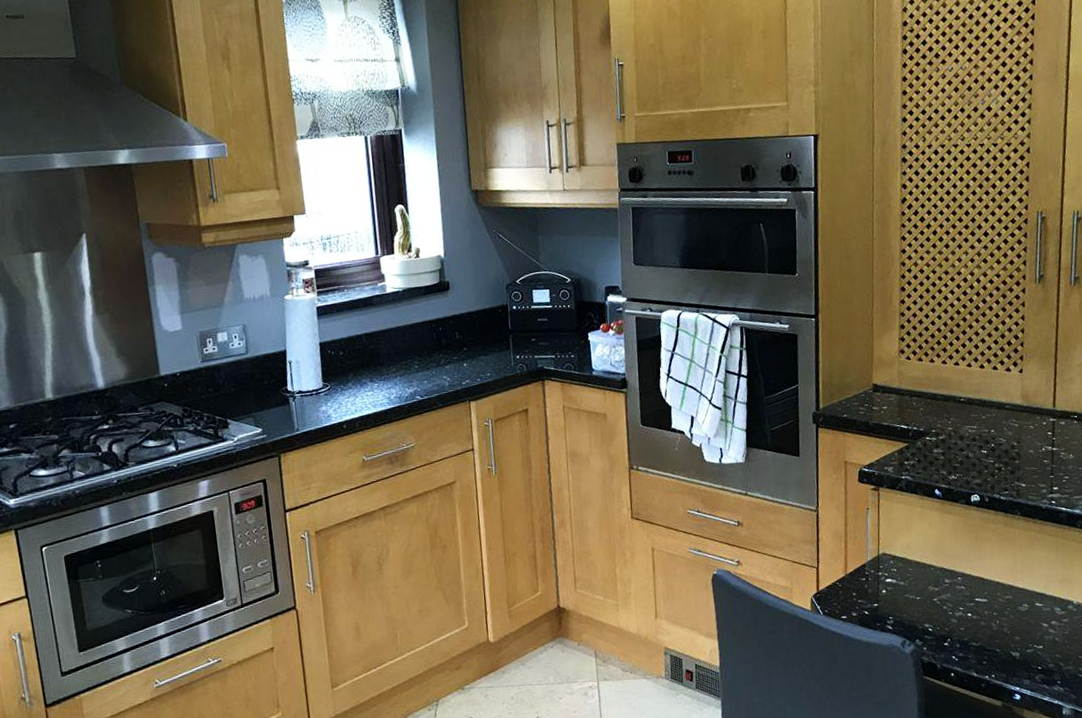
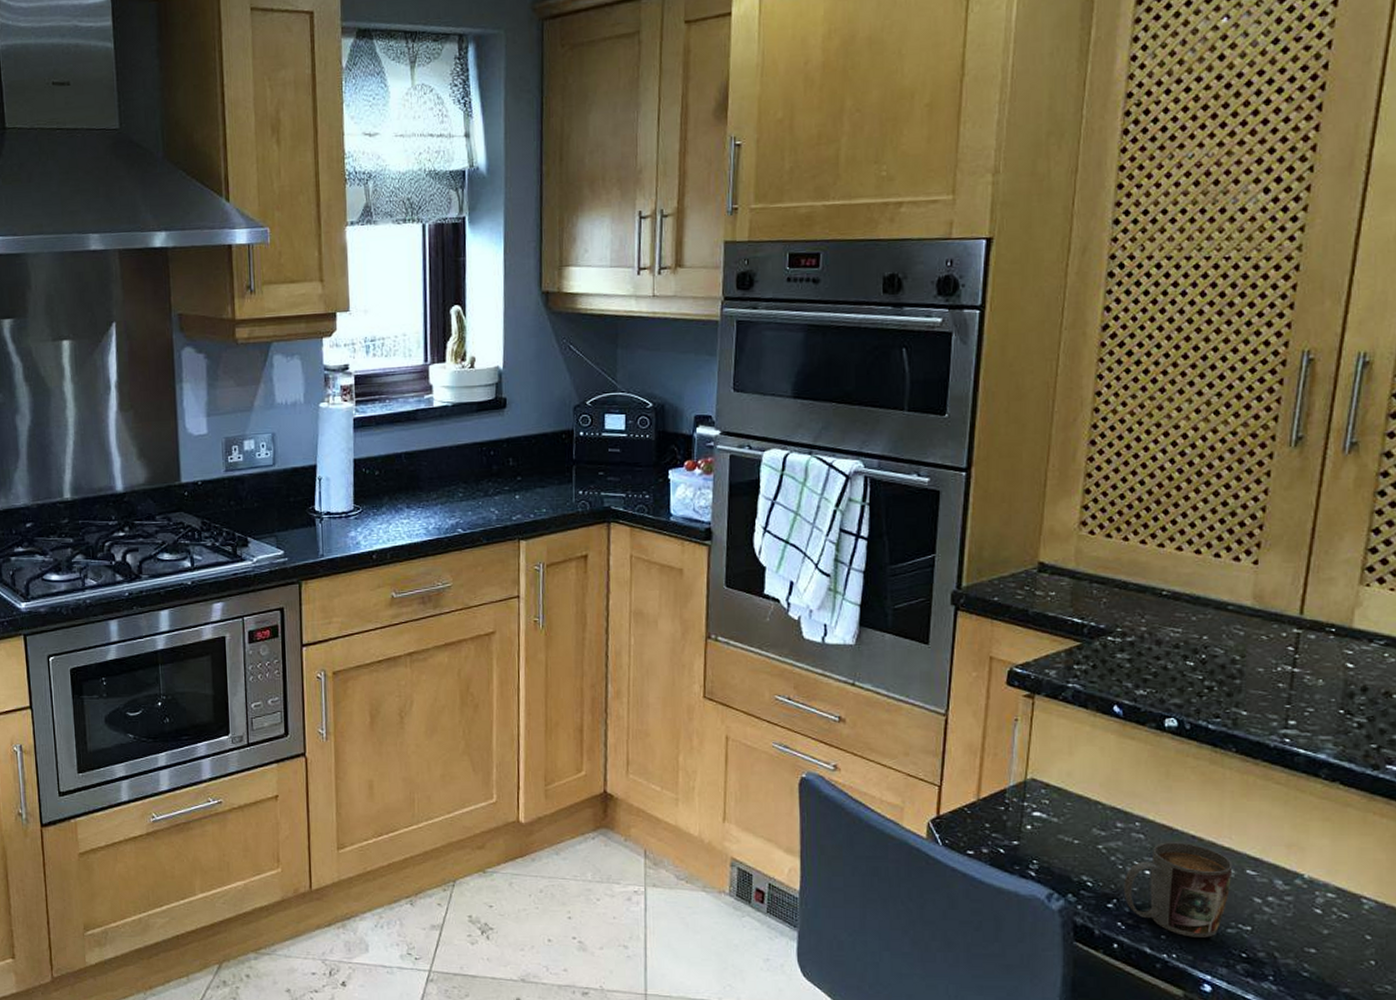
mug: none [954,588,1027,660] -> present [1124,842,1233,938]

